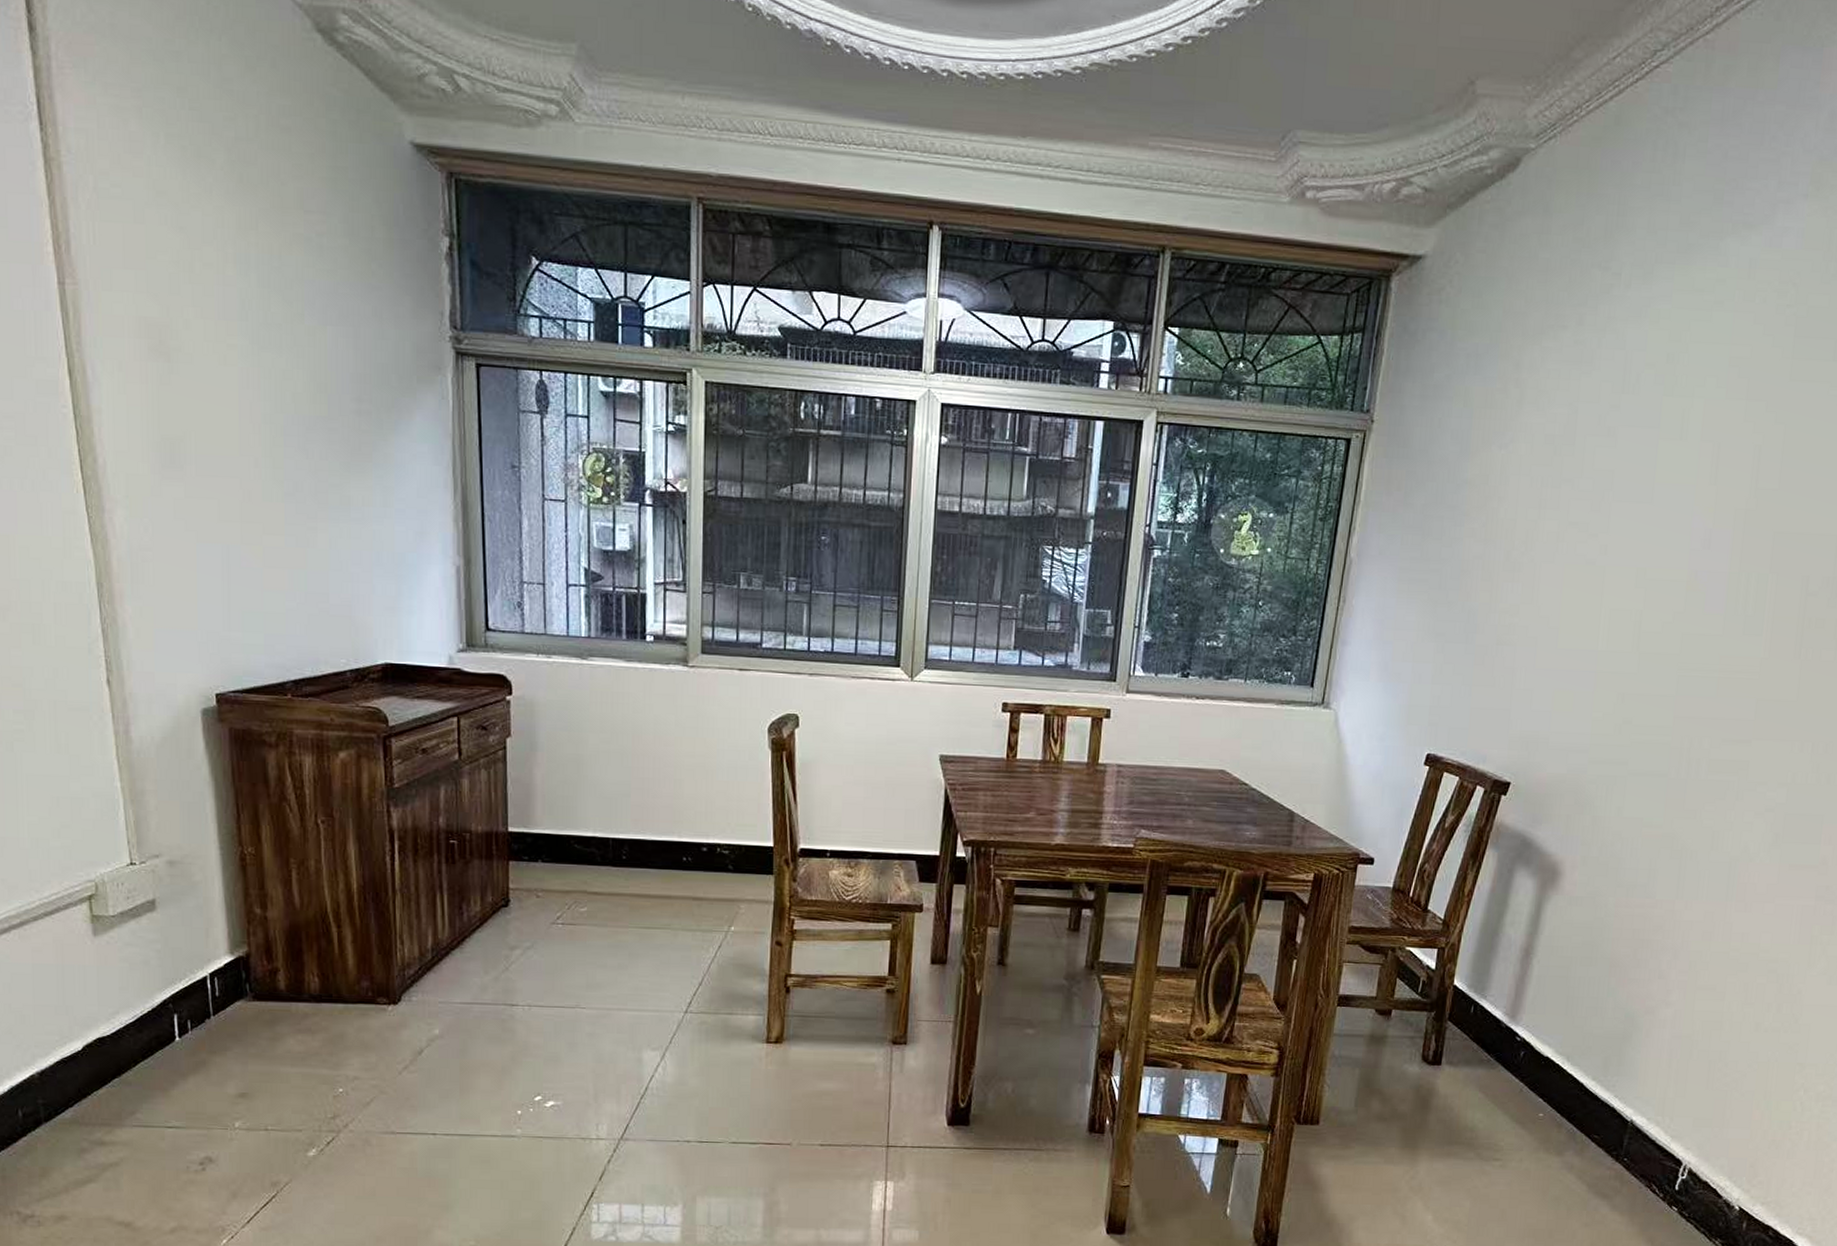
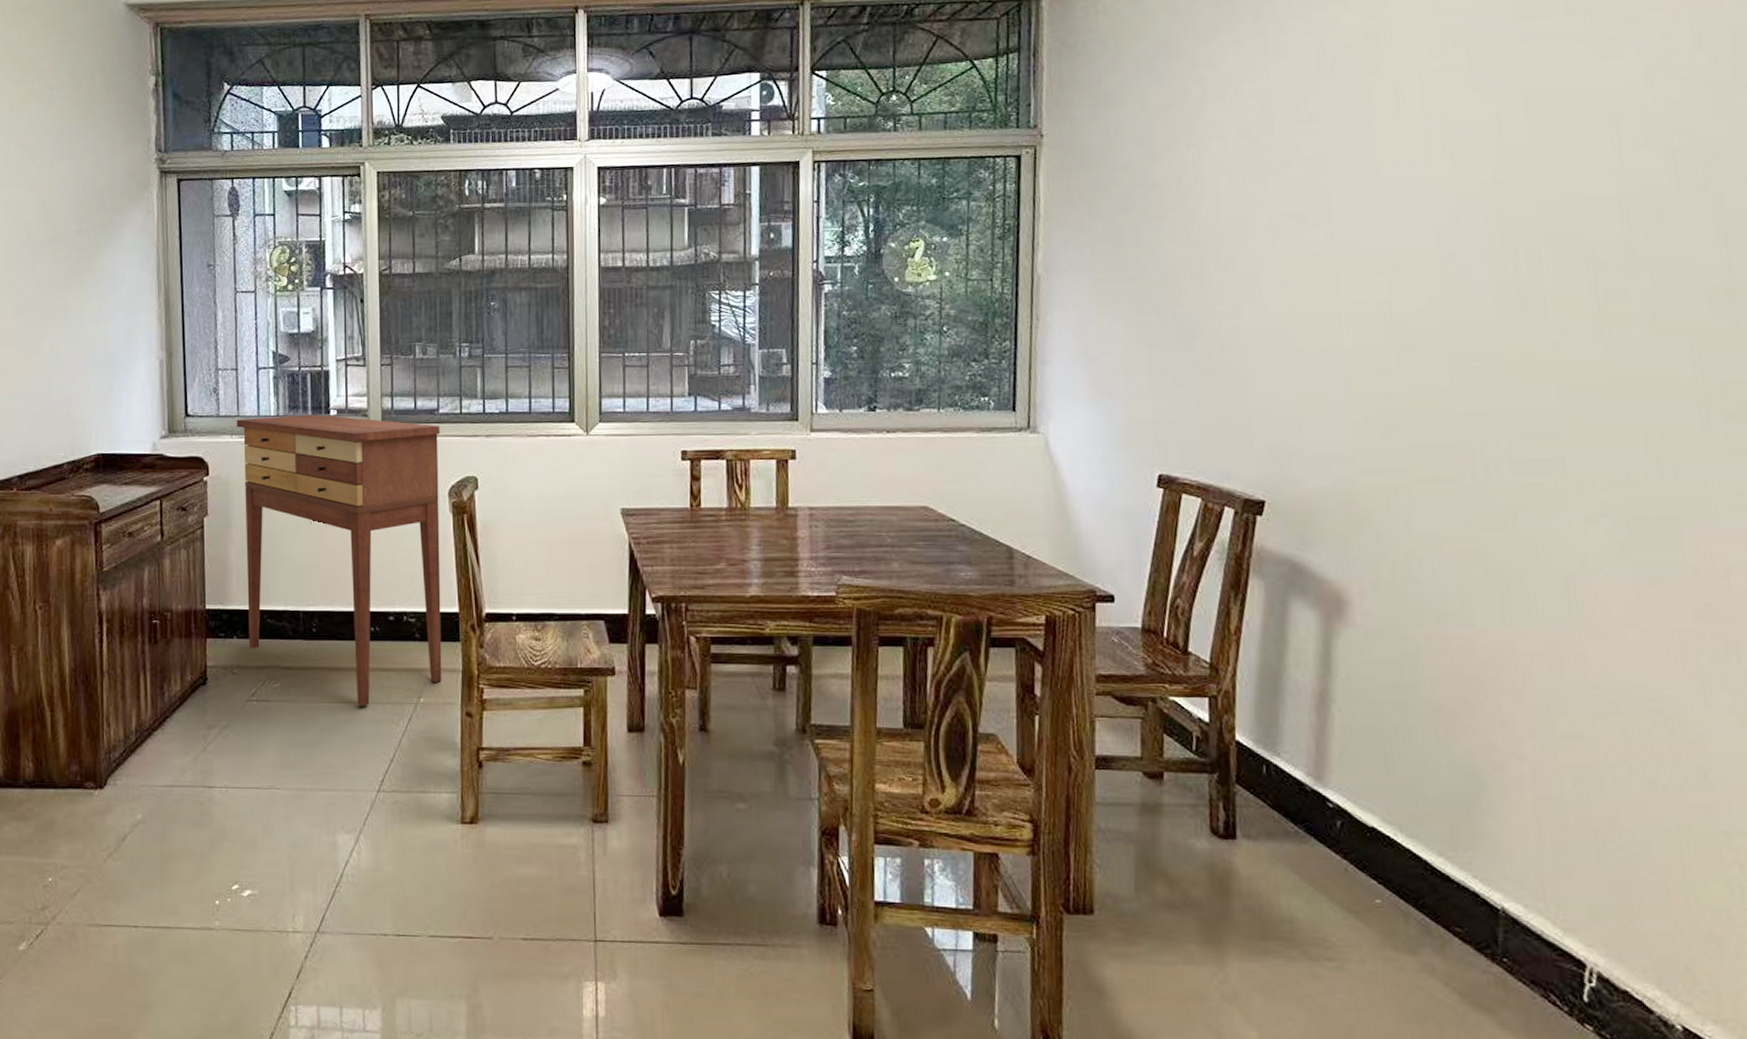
console table: none [543,637,763,933] -> present [236,414,442,706]

